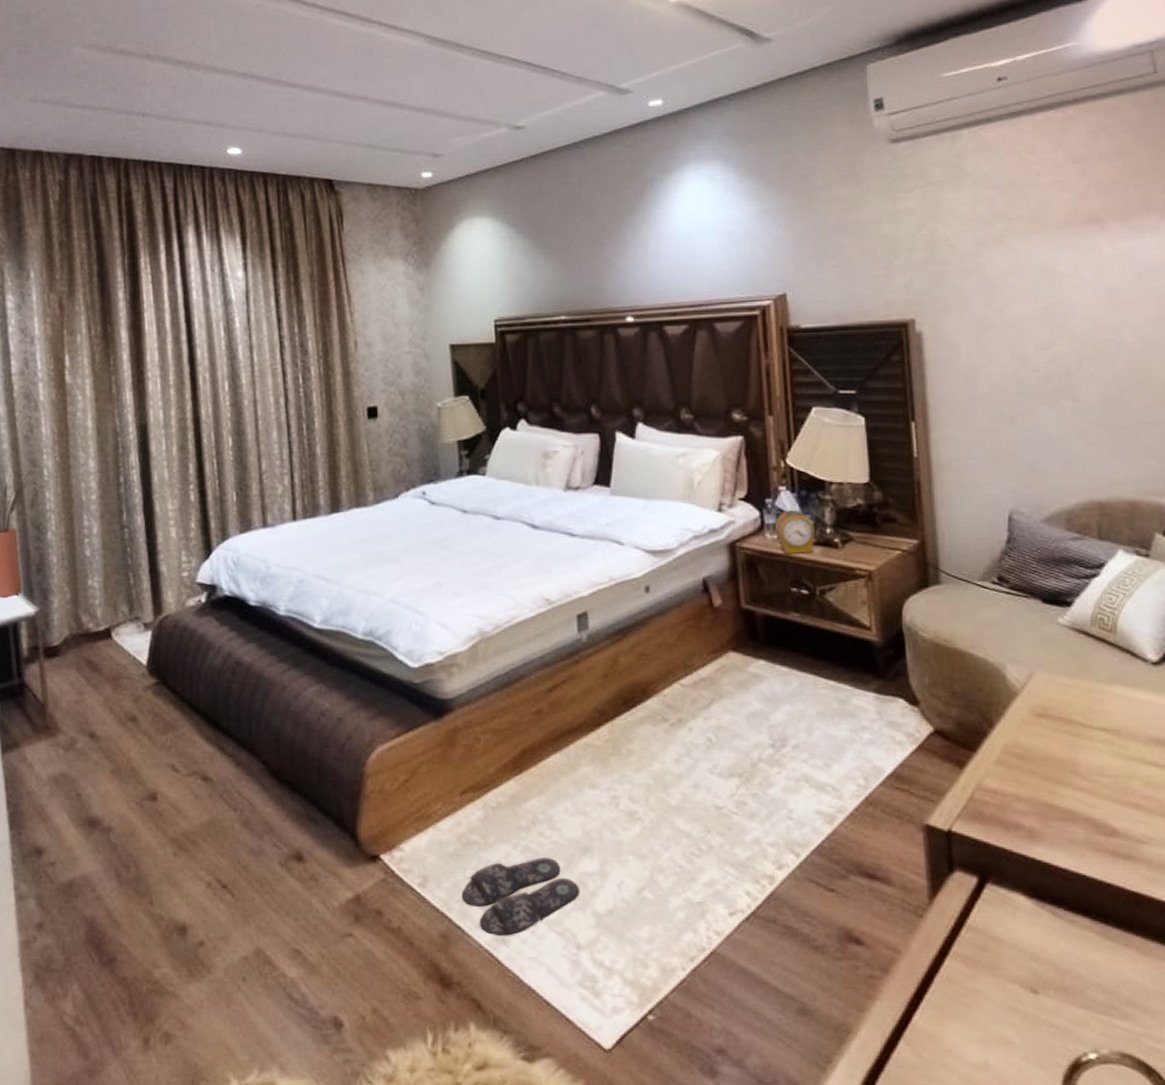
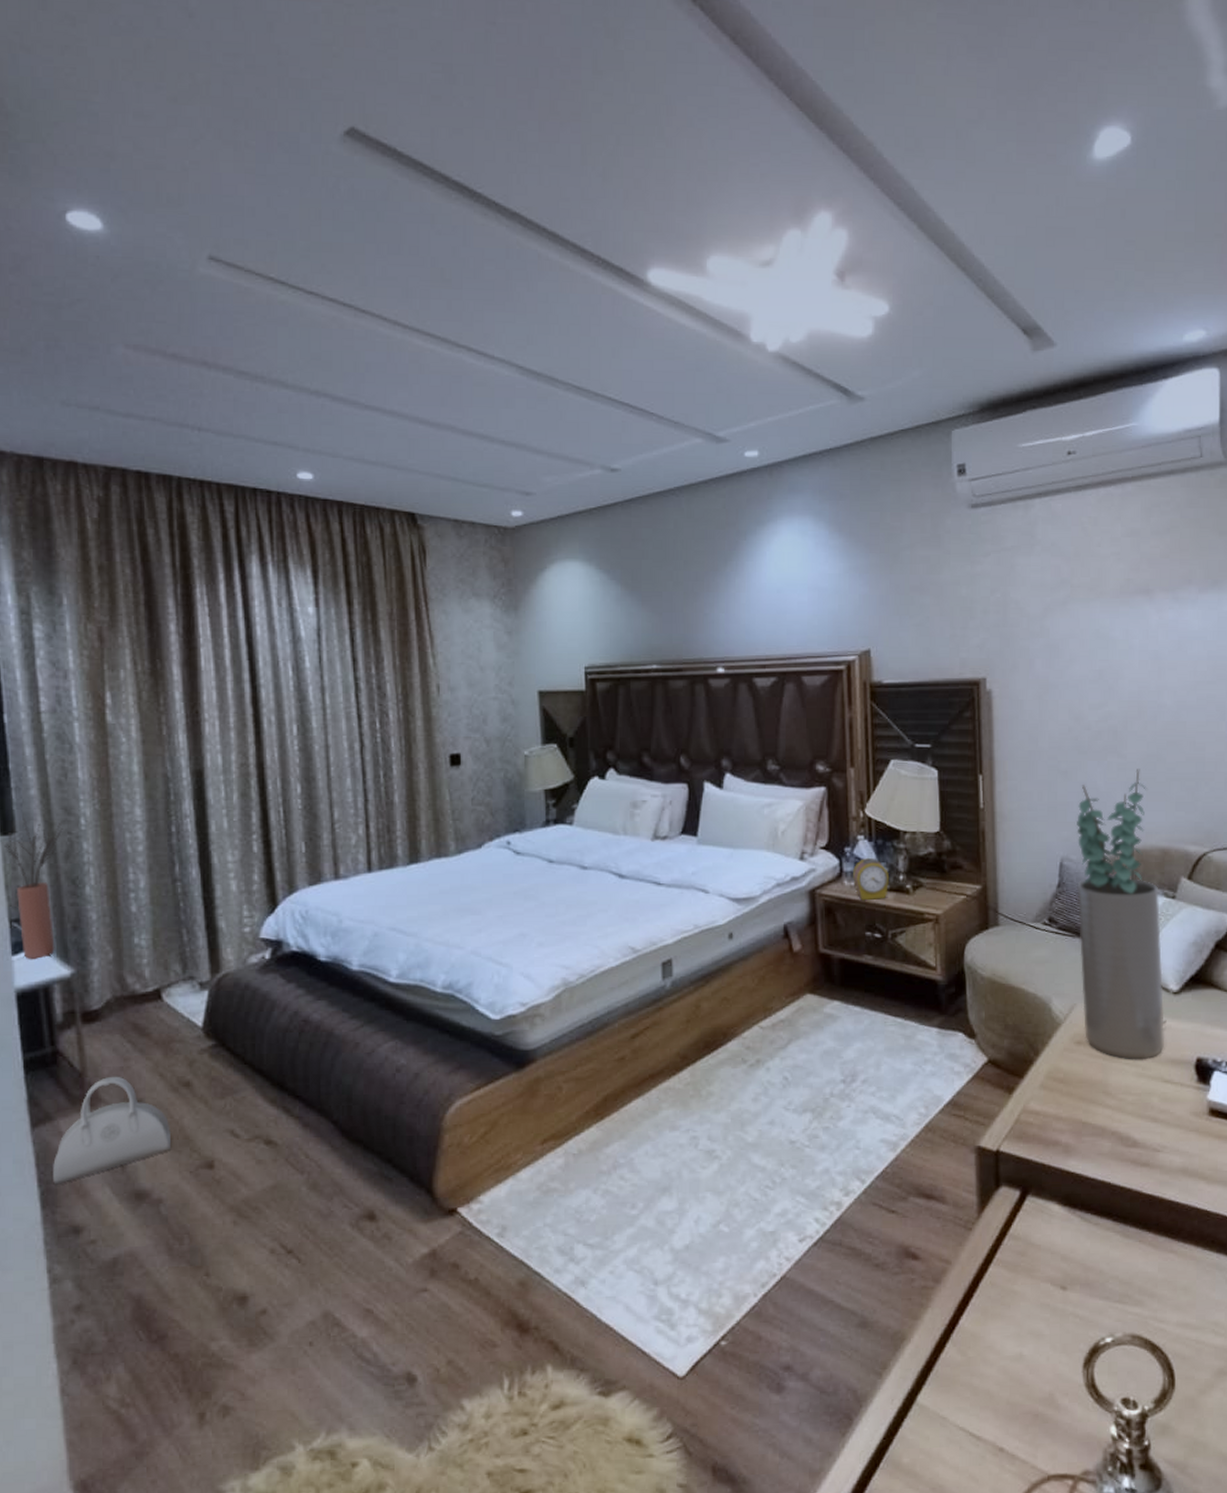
handbag: none [19,708,119,809] -> present [53,1076,171,1186]
slippers: present [461,857,579,936] -> none [541,1200,658,1278]
vase: none [1026,413,1144,738] -> present [1077,769,1164,1060]

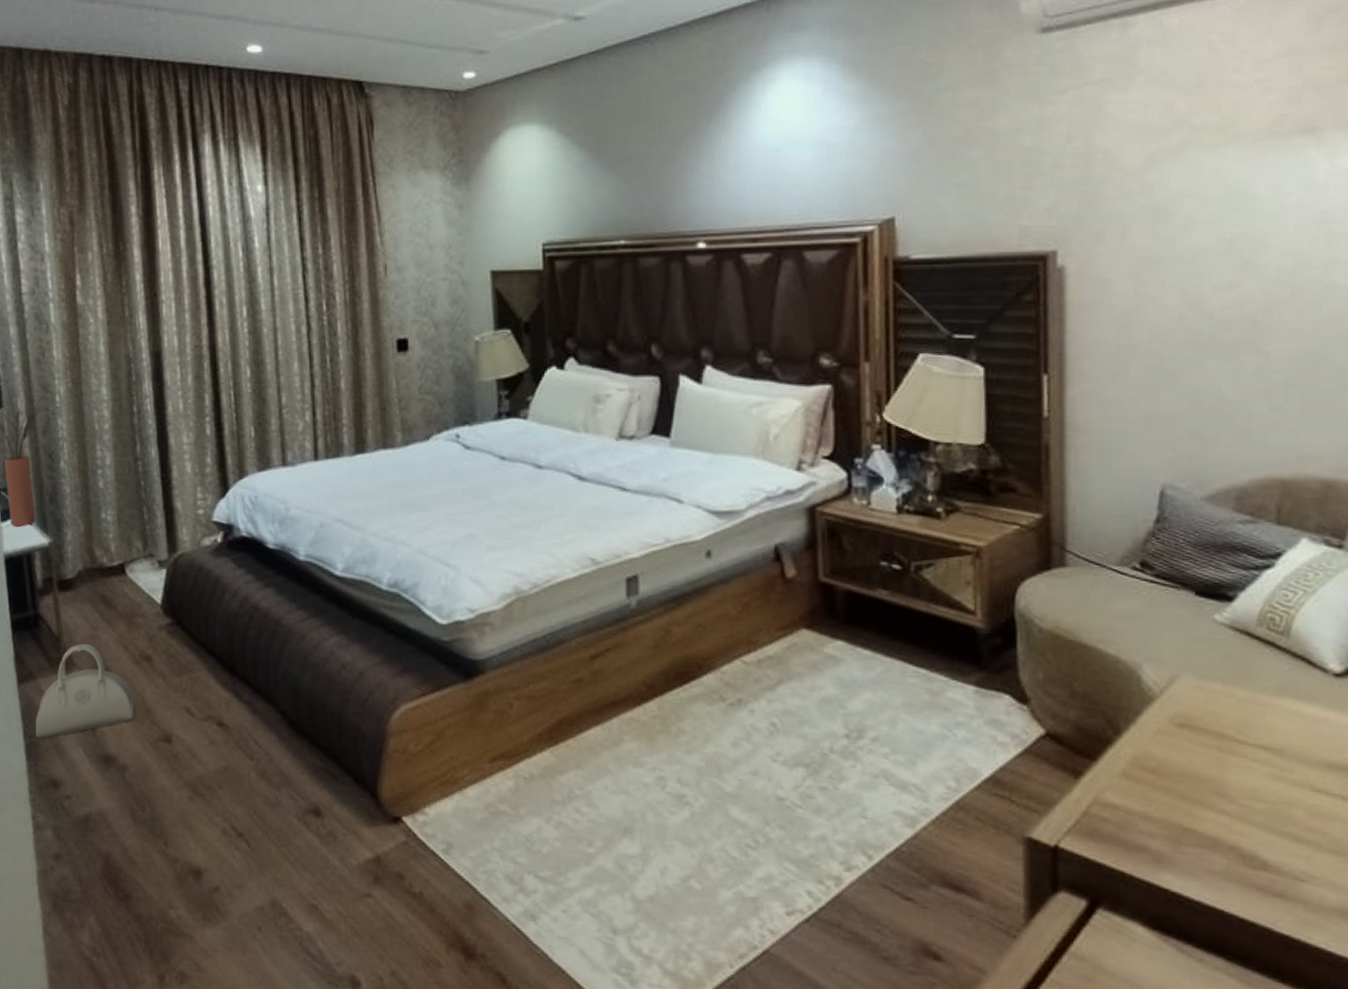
alarm clock: present [853,857,889,901] -> none [865,471,913,524]
vase: present [1077,769,1164,1060] -> none [1185,371,1319,759]

